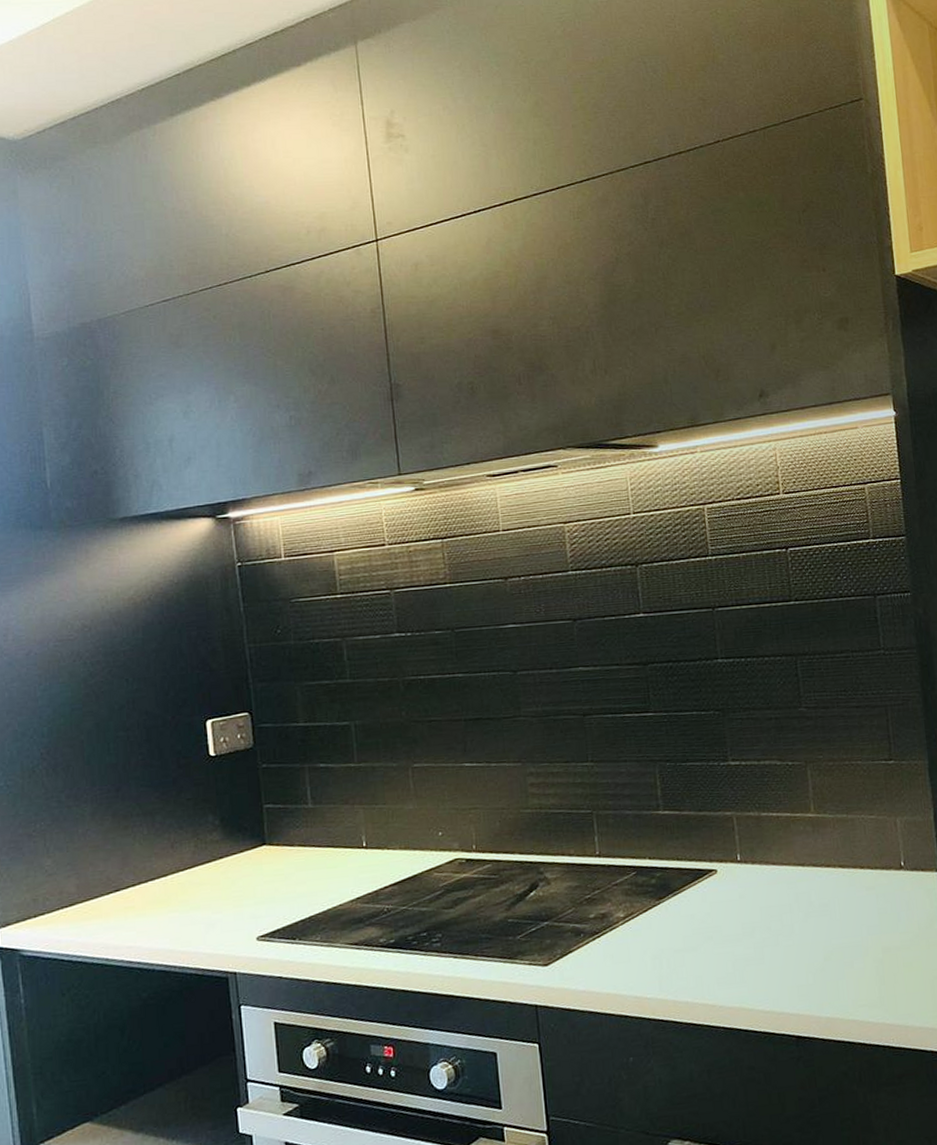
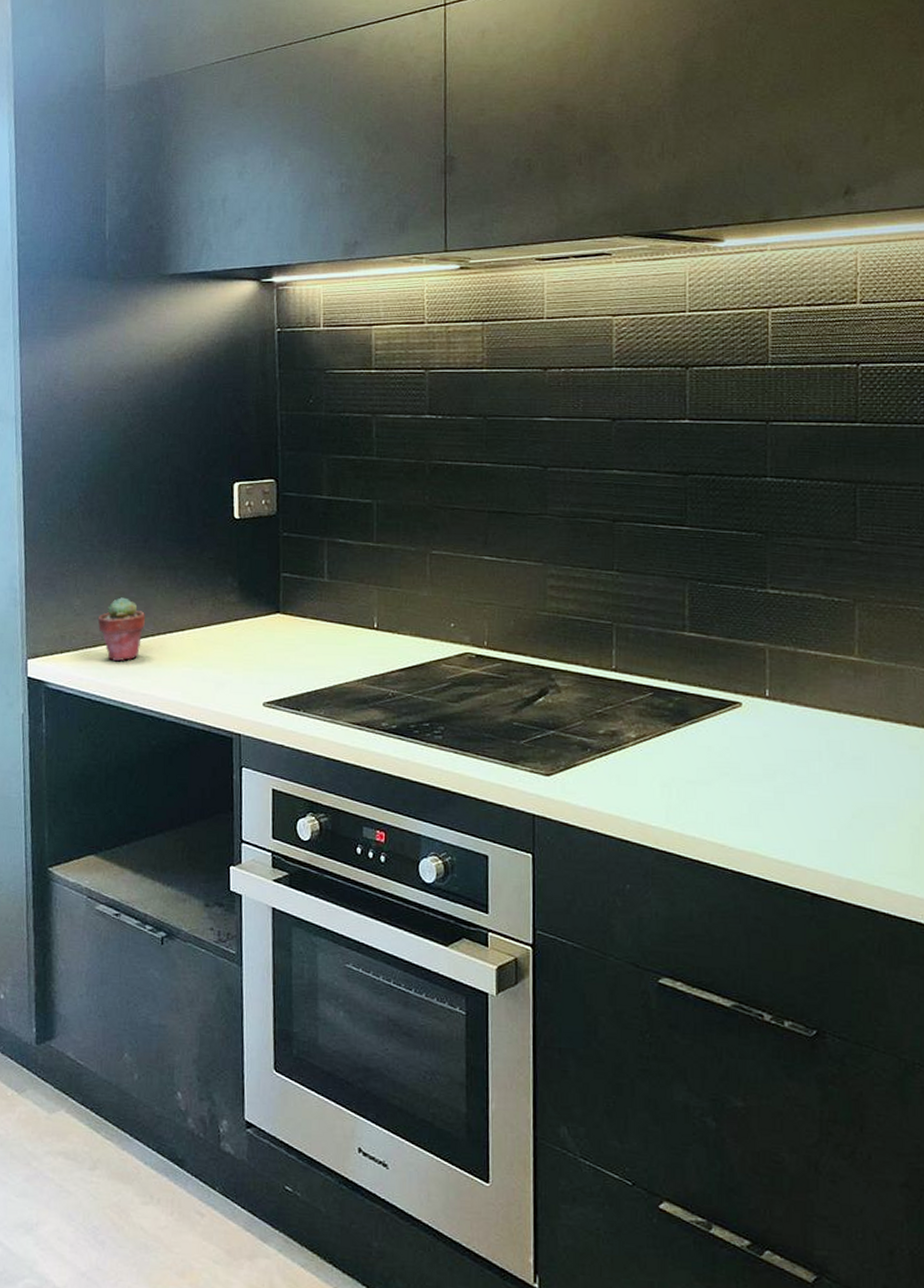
potted succulent: none [72,850,125,917] -> present [97,597,146,661]

